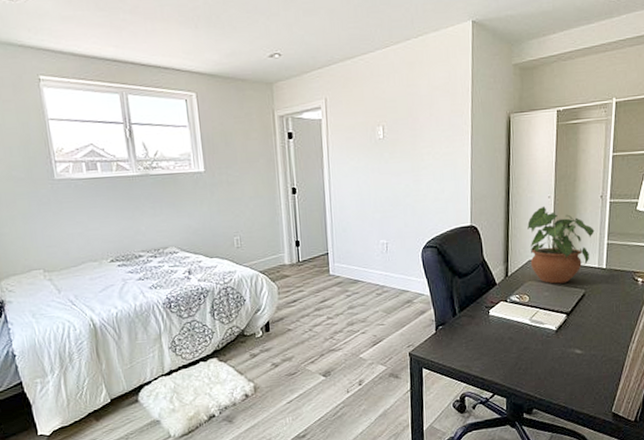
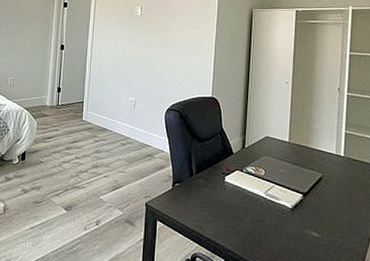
potted plant: present [527,205,595,284] -> none [265,89,332,164]

